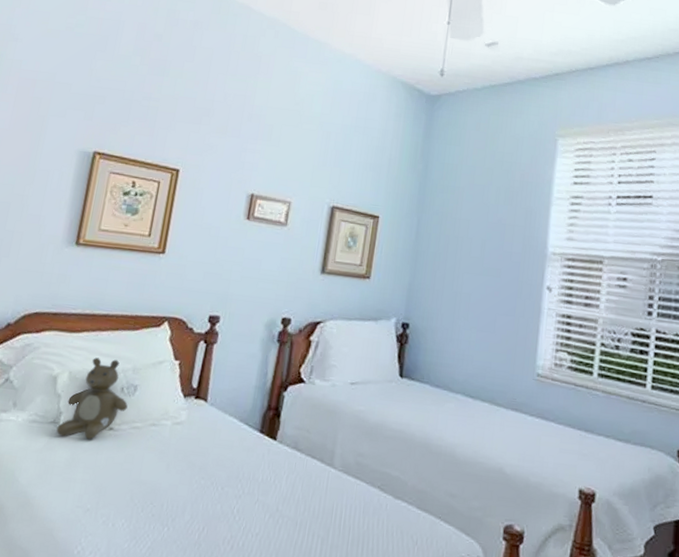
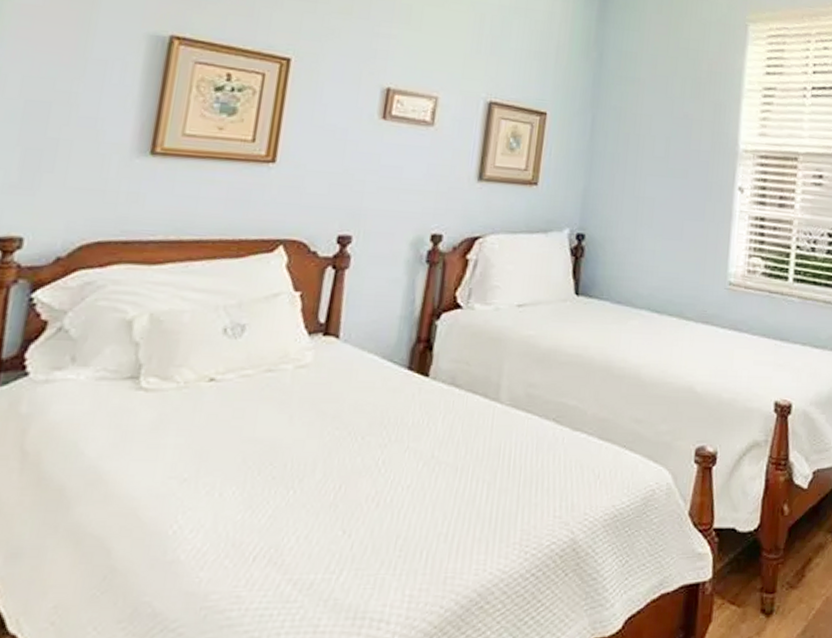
teddy bear: present [56,357,128,439] -> none [135,294,234,394]

